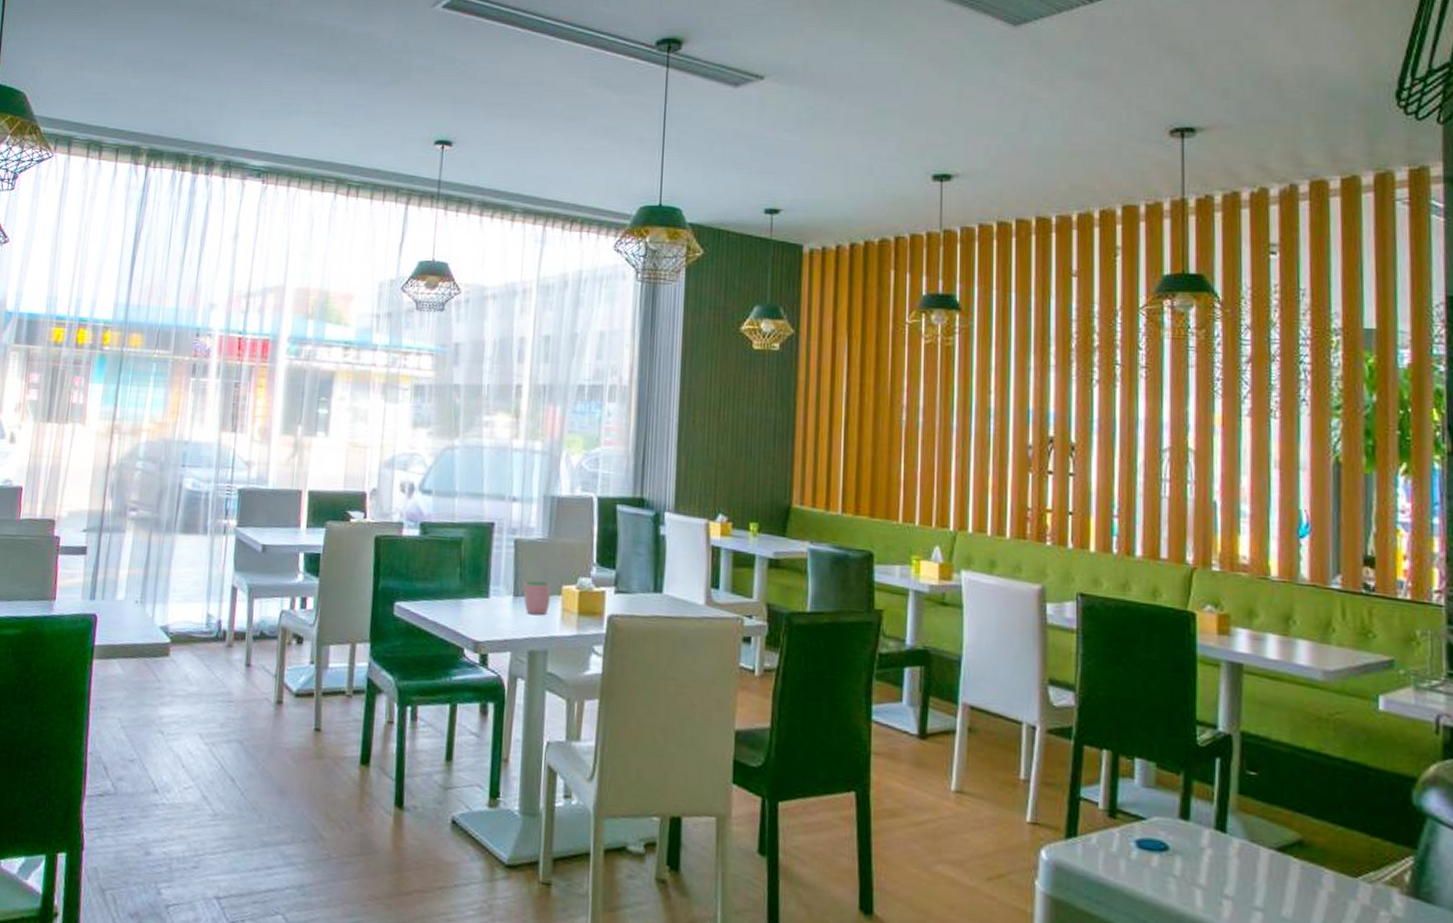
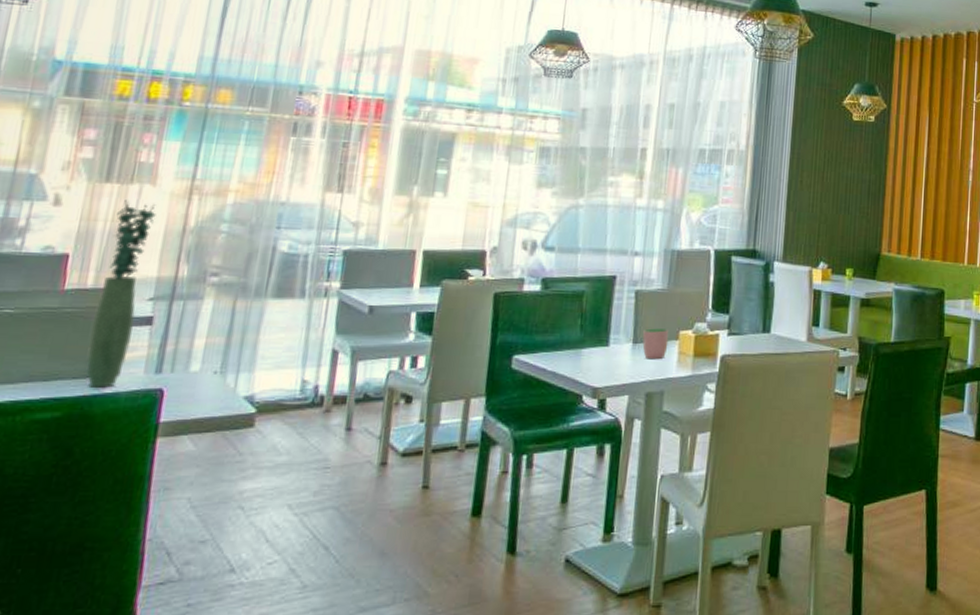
vase: none [38,438,86,611] -> present [86,200,156,389]

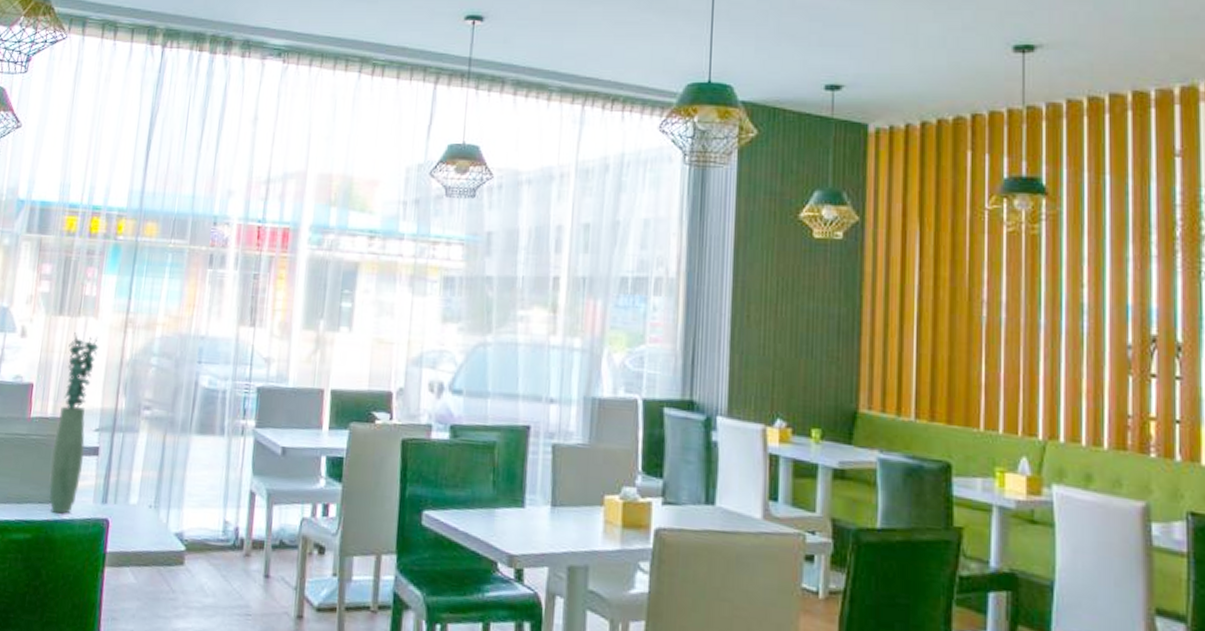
cup: present [642,328,670,360] -> none [562,489,593,528]

